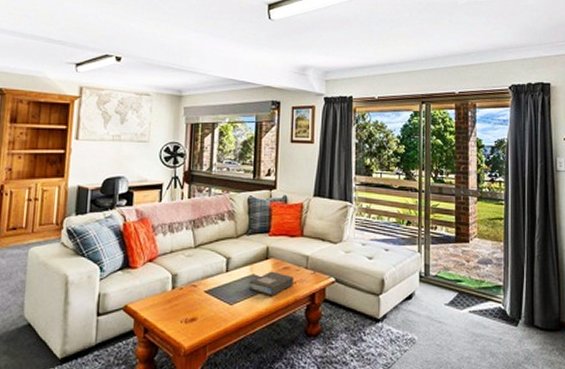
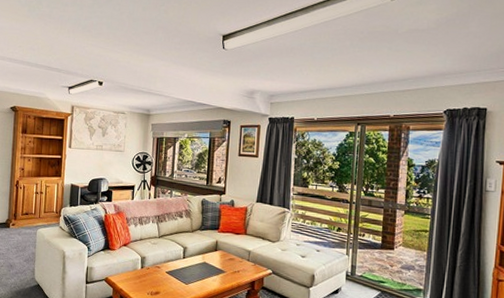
book: present [248,271,294,297] -> none [200,260,237,281]

